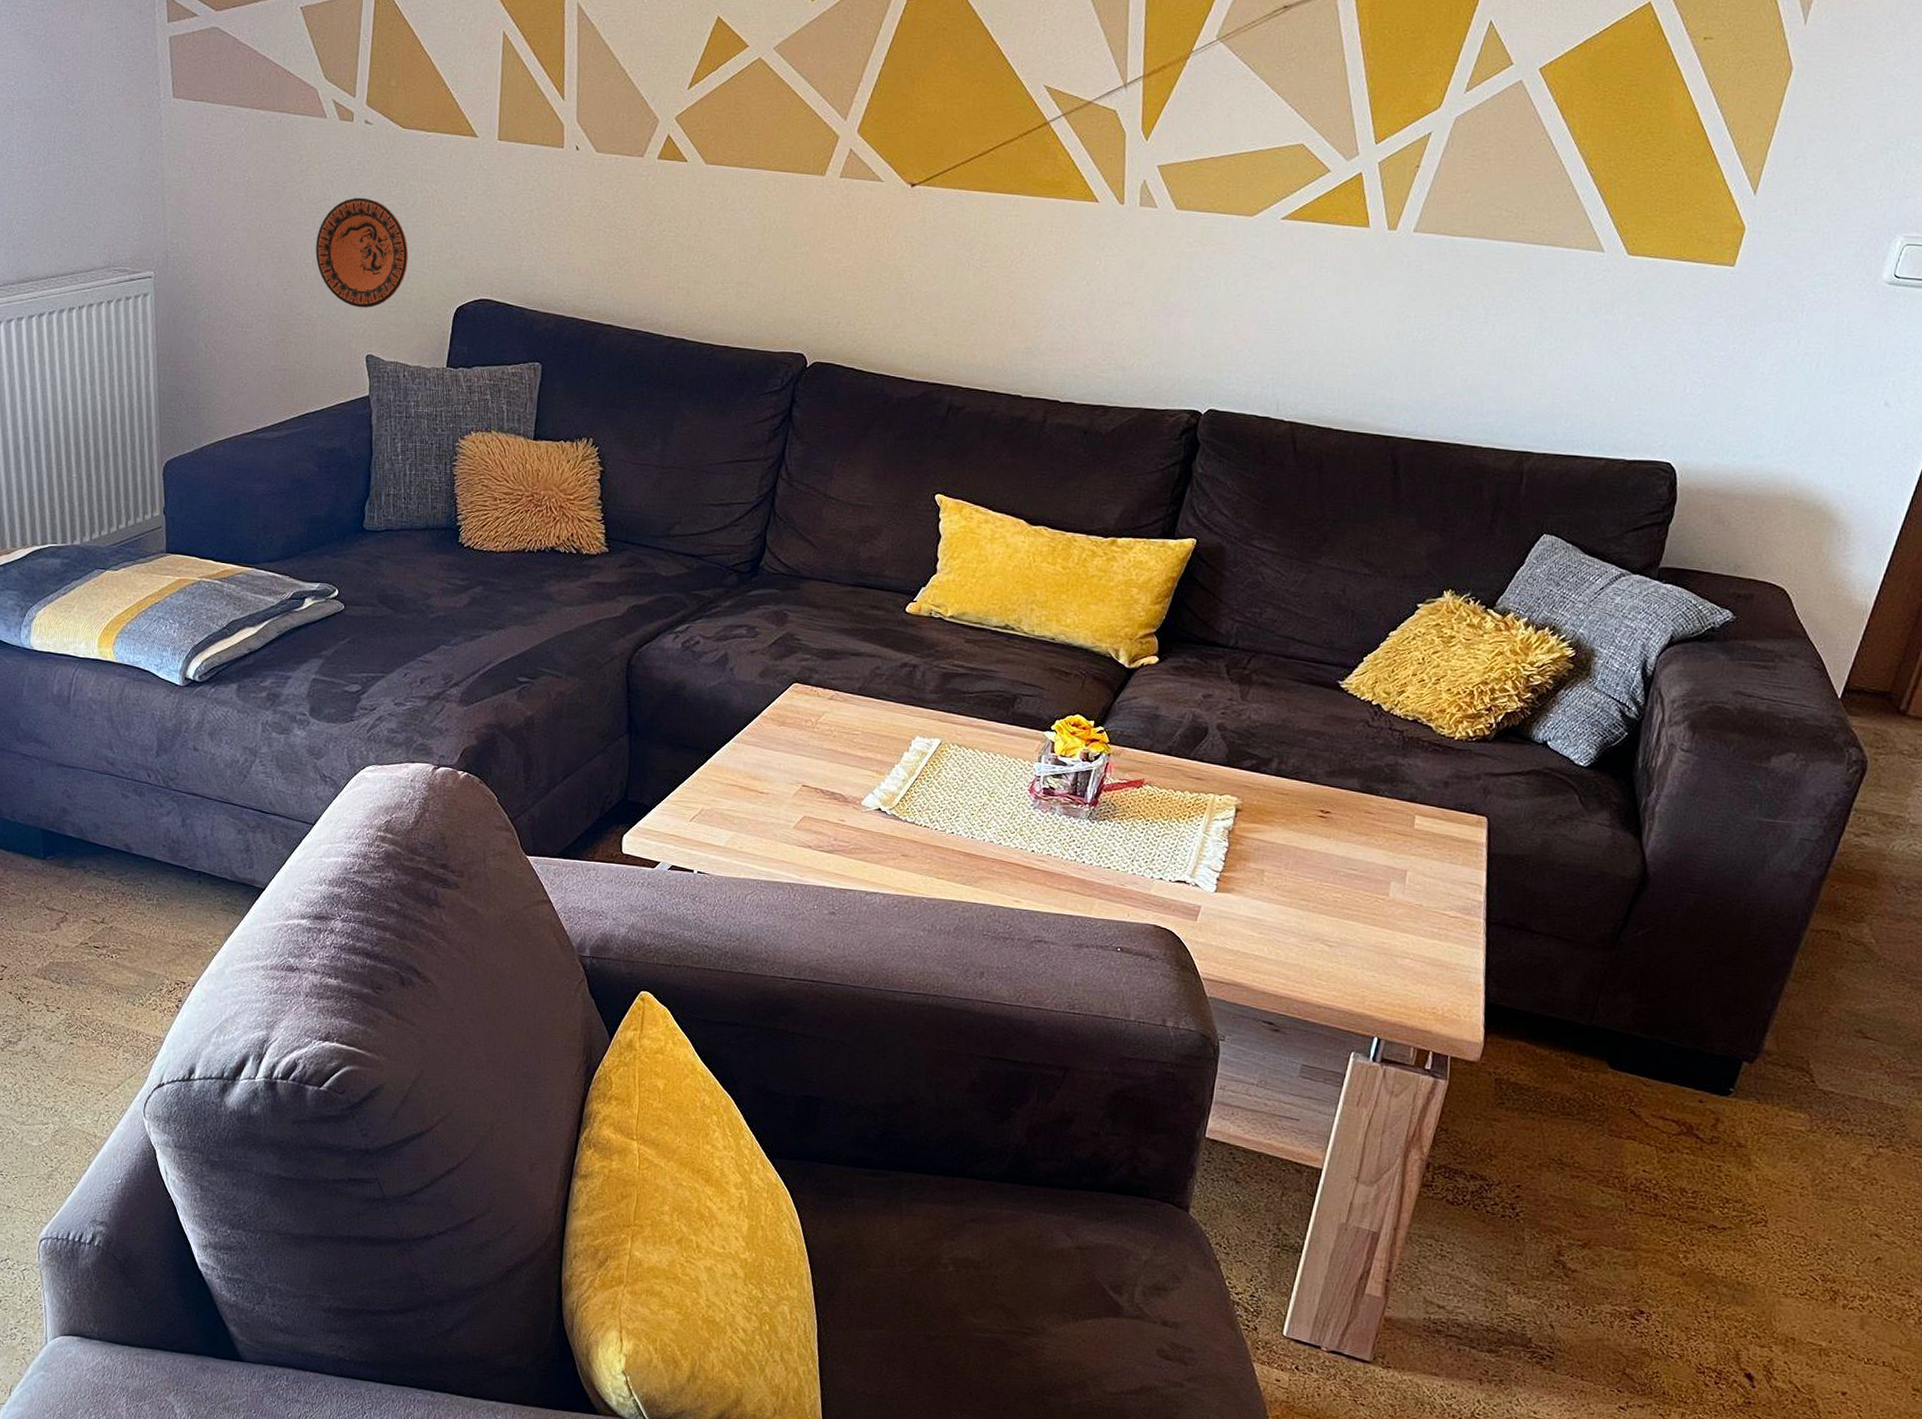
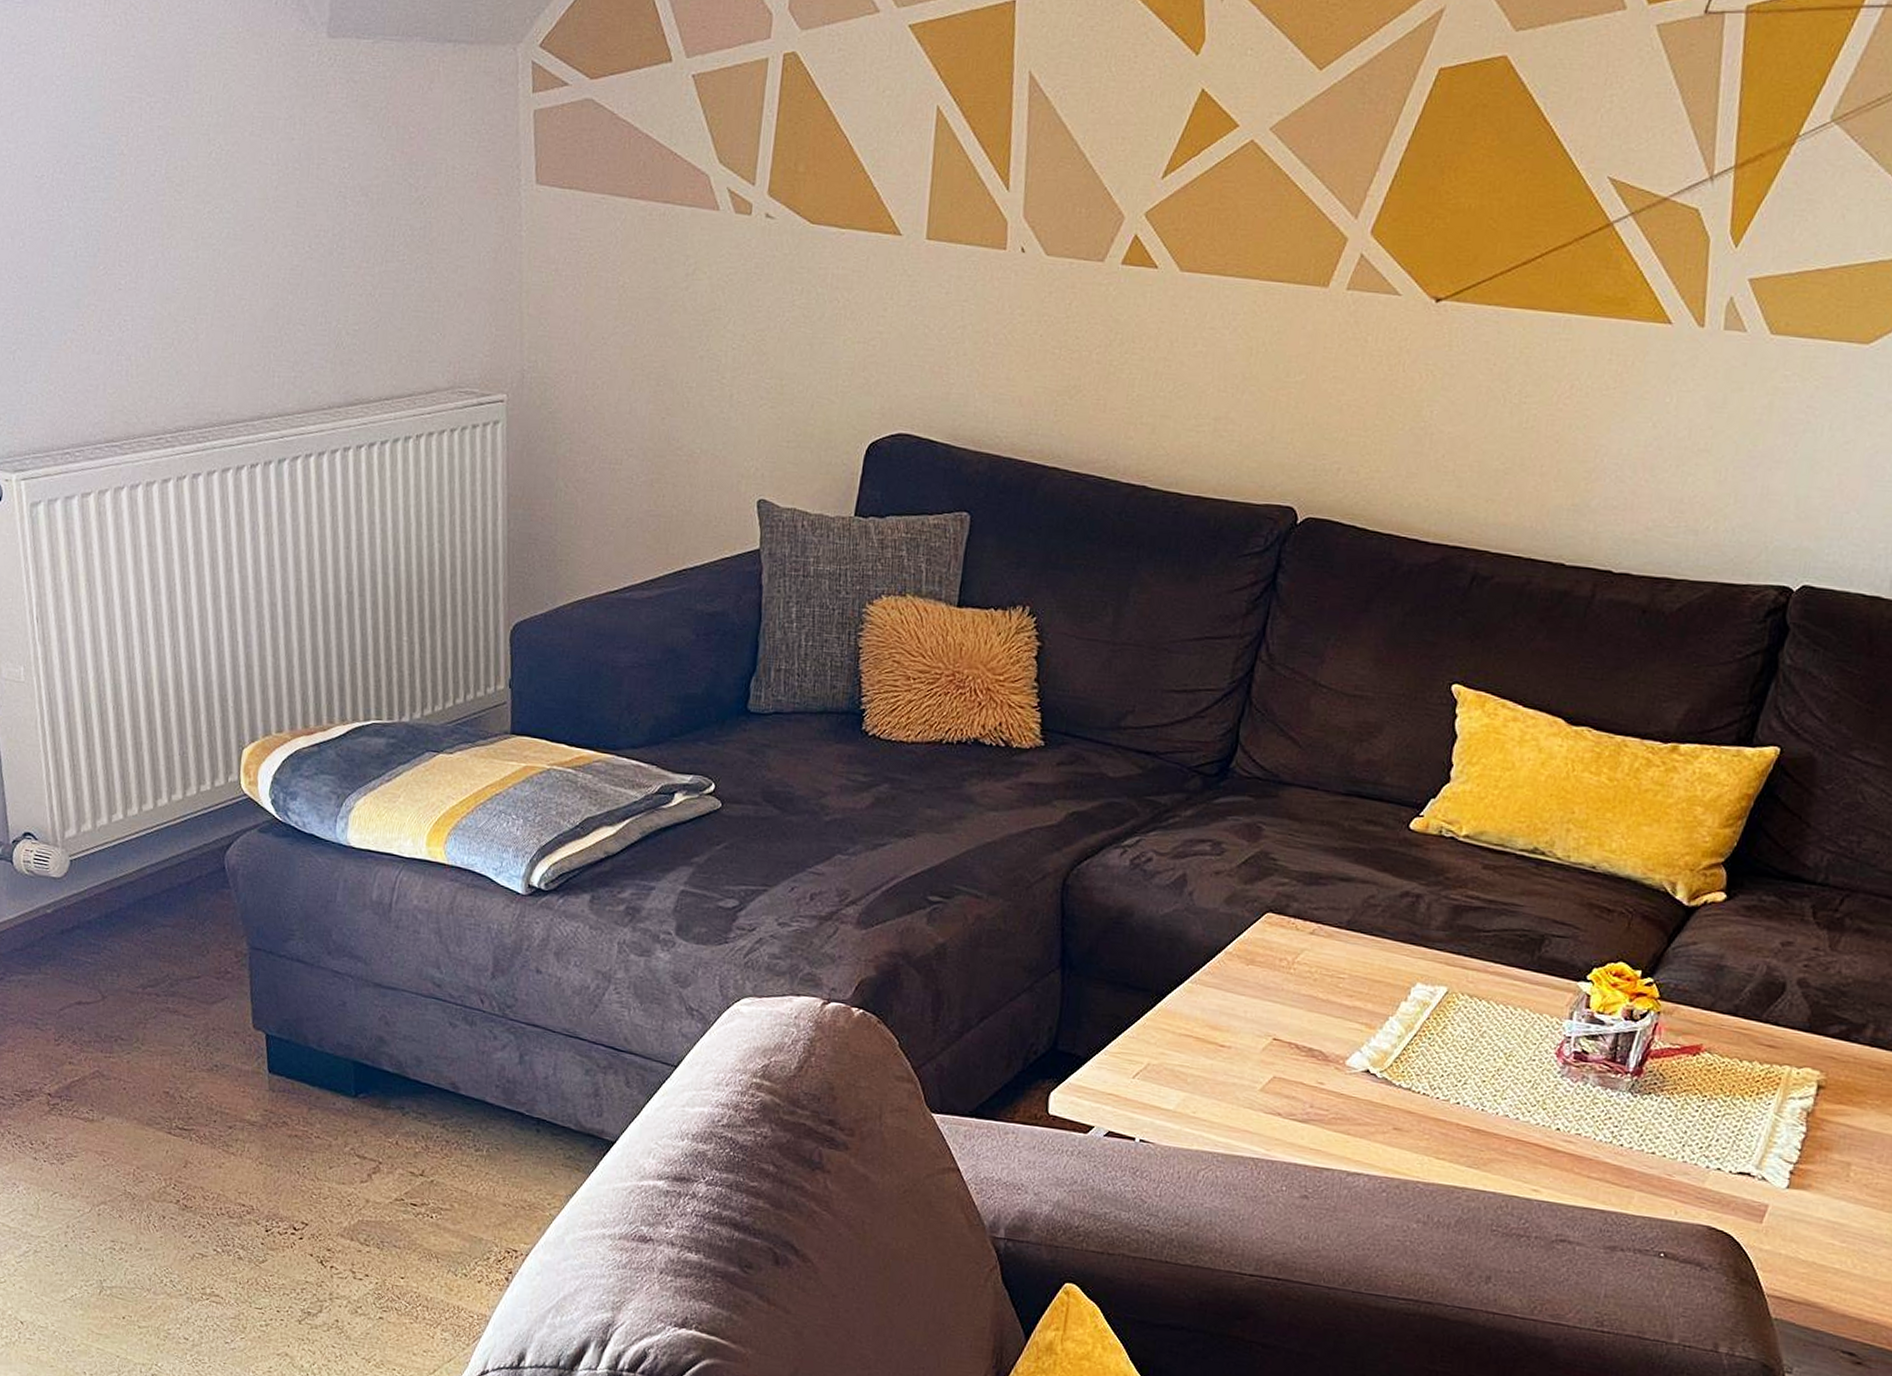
decorative plate: present [315,197,409,308] -> none [700,307,813,443]

